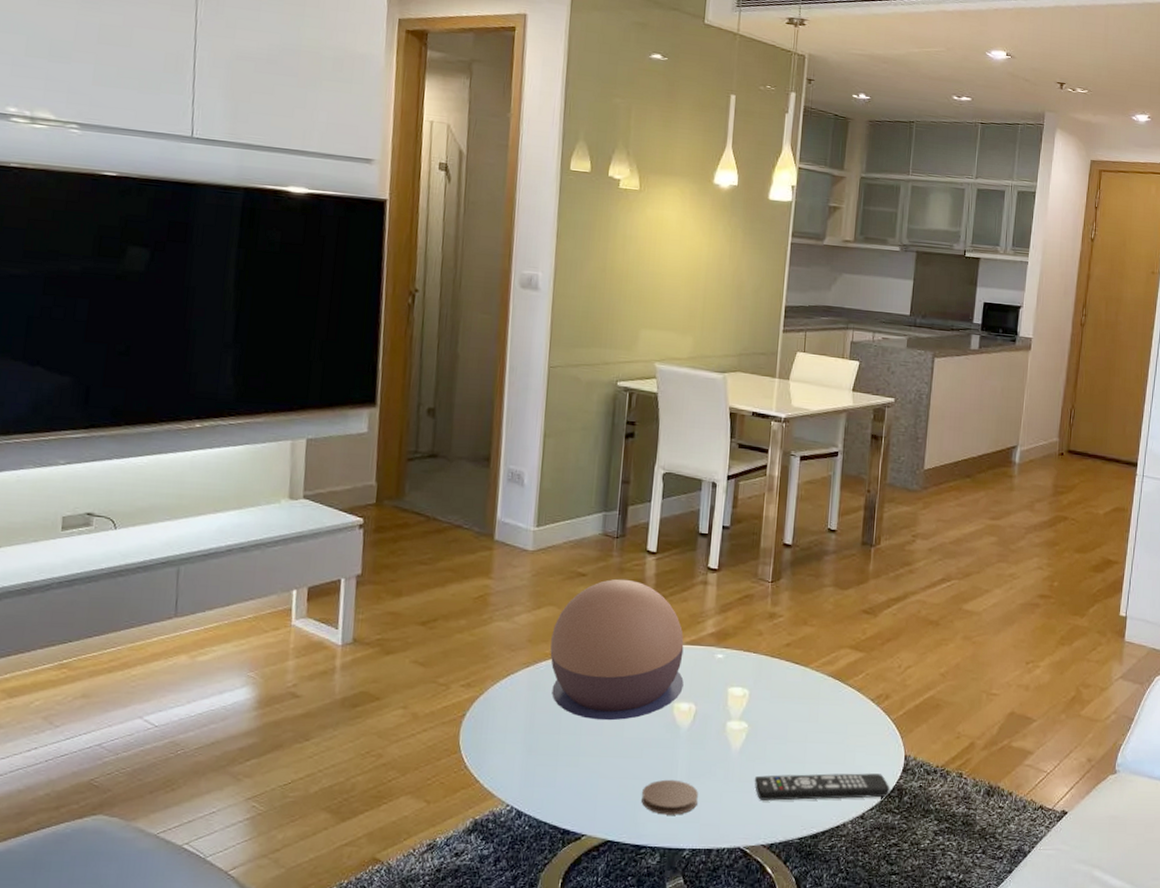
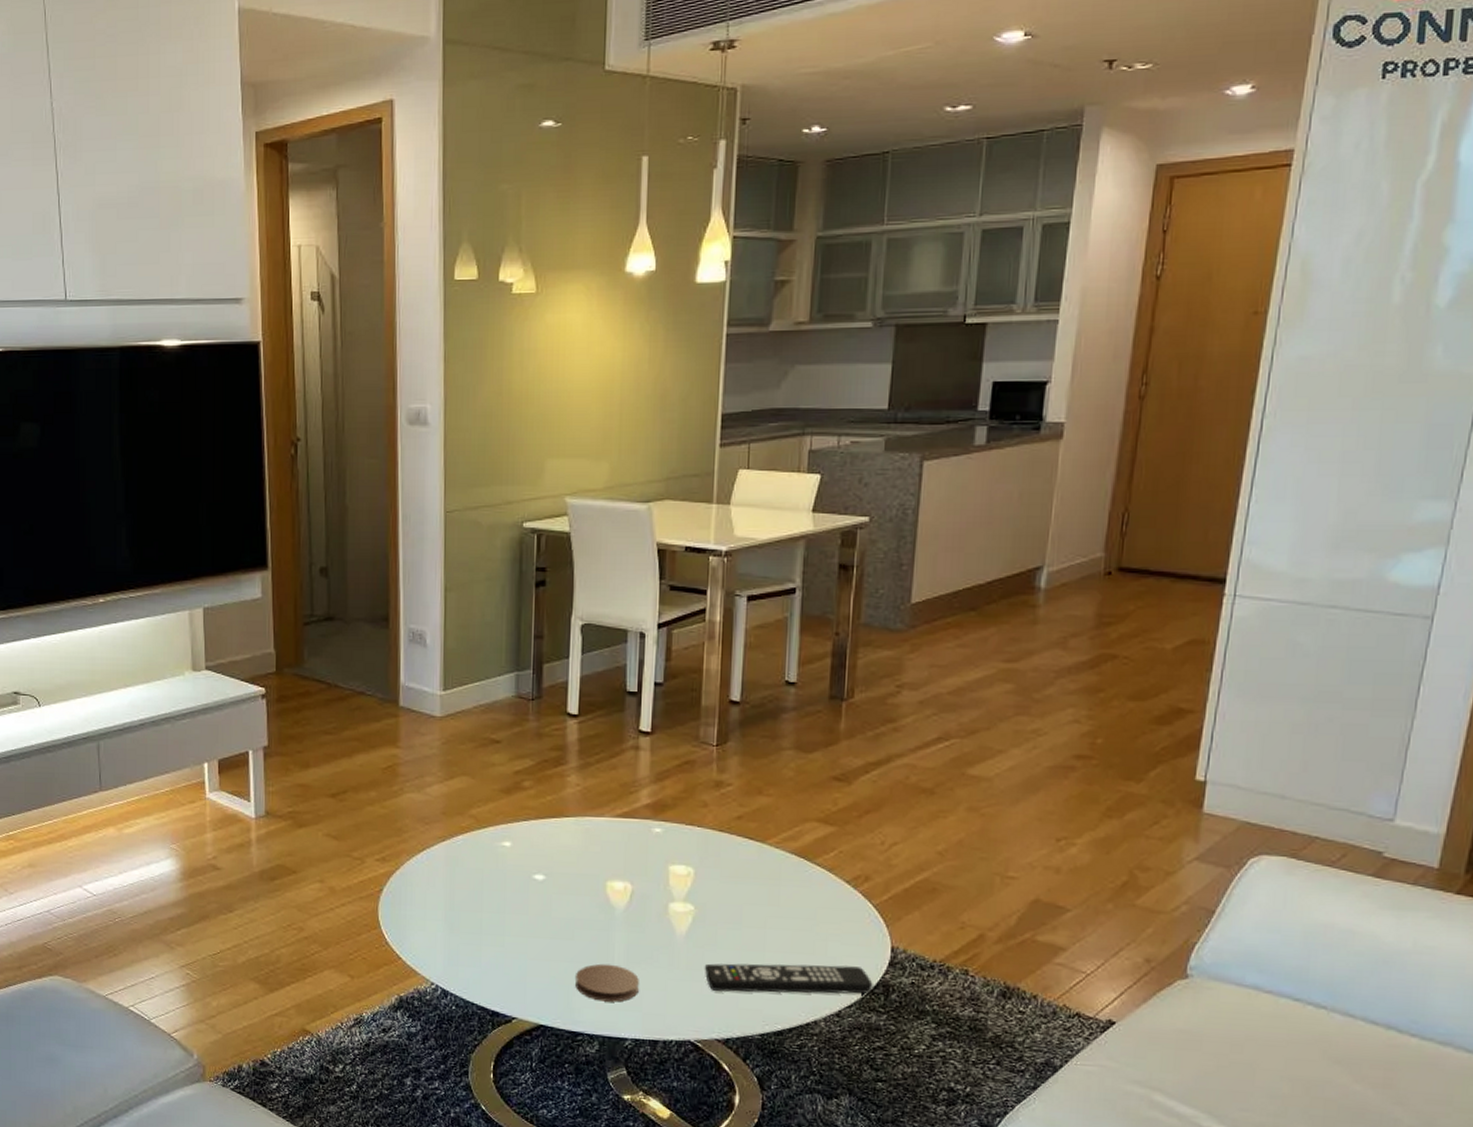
decorative bowl: present [550,579,684,721] -> none [466,745,617,899]

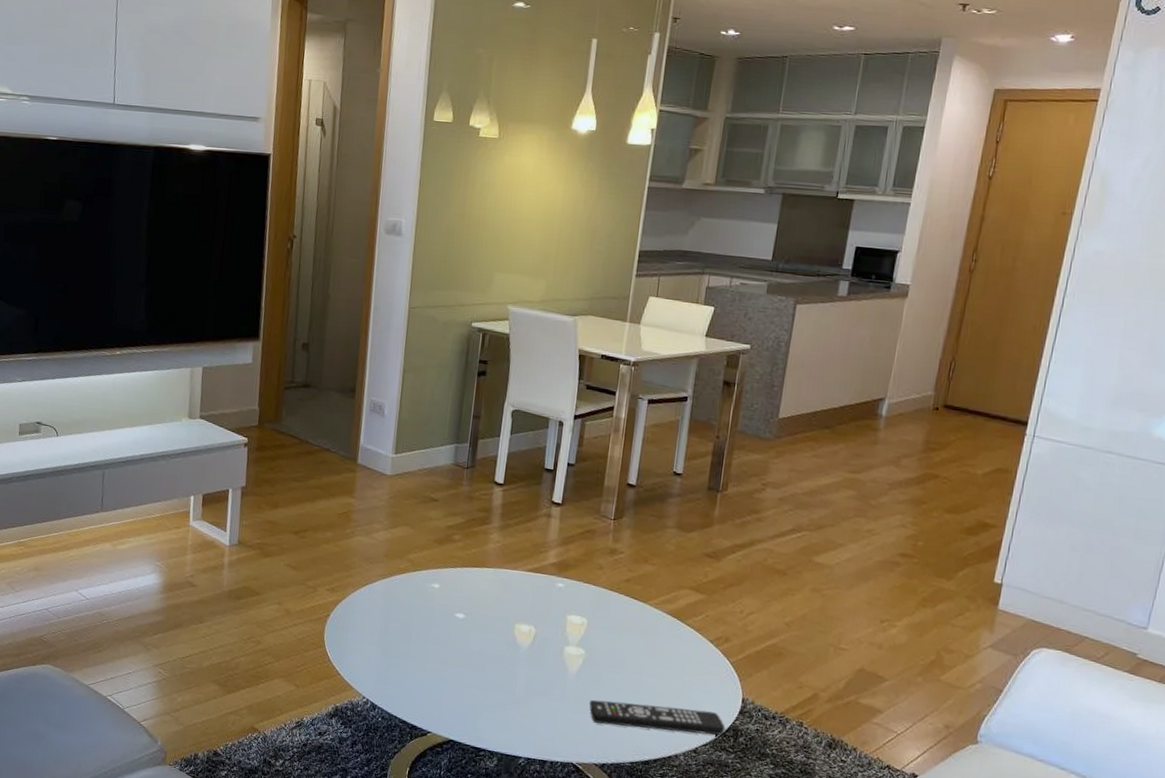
coaster: present [576,963,639,1002] -> none [482,692,535,726]

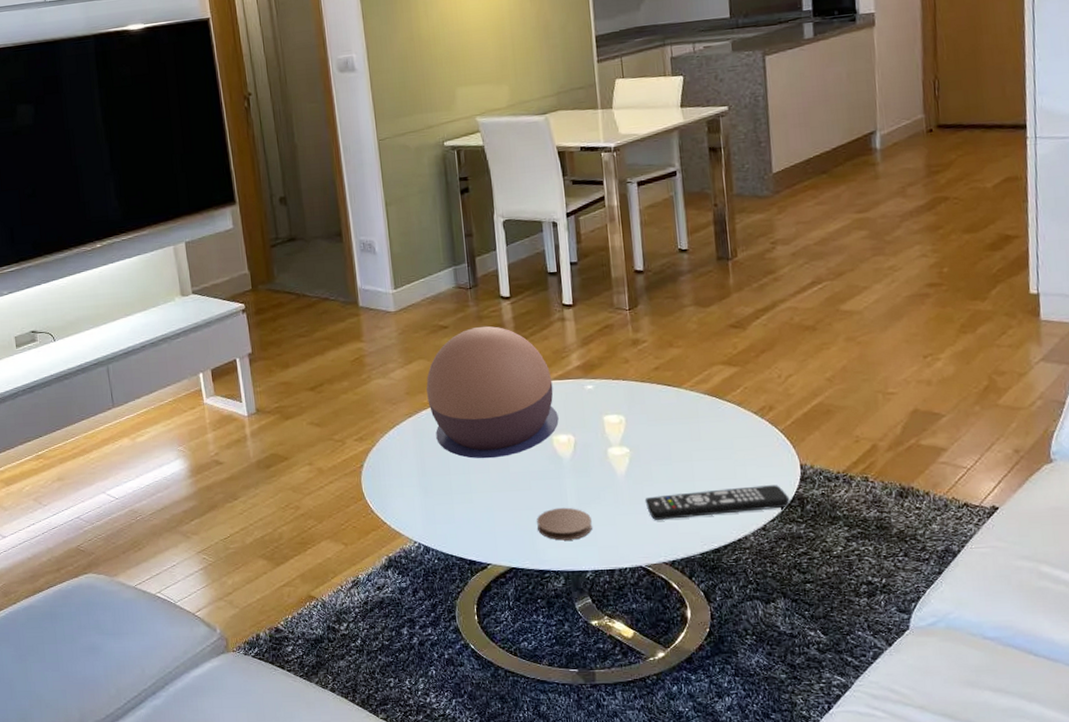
decorative bowl: none [404,506,527,635] -> present [426,325,559,459]
coaster: none [482,692,535,726] -> present [537,507,592,541]

